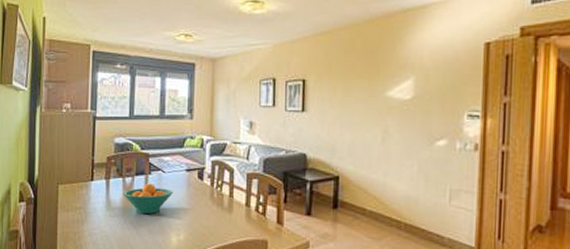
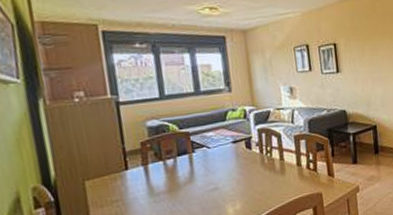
fruit bowl: present [123,183,173,214] -> none [166,161,222,193]

